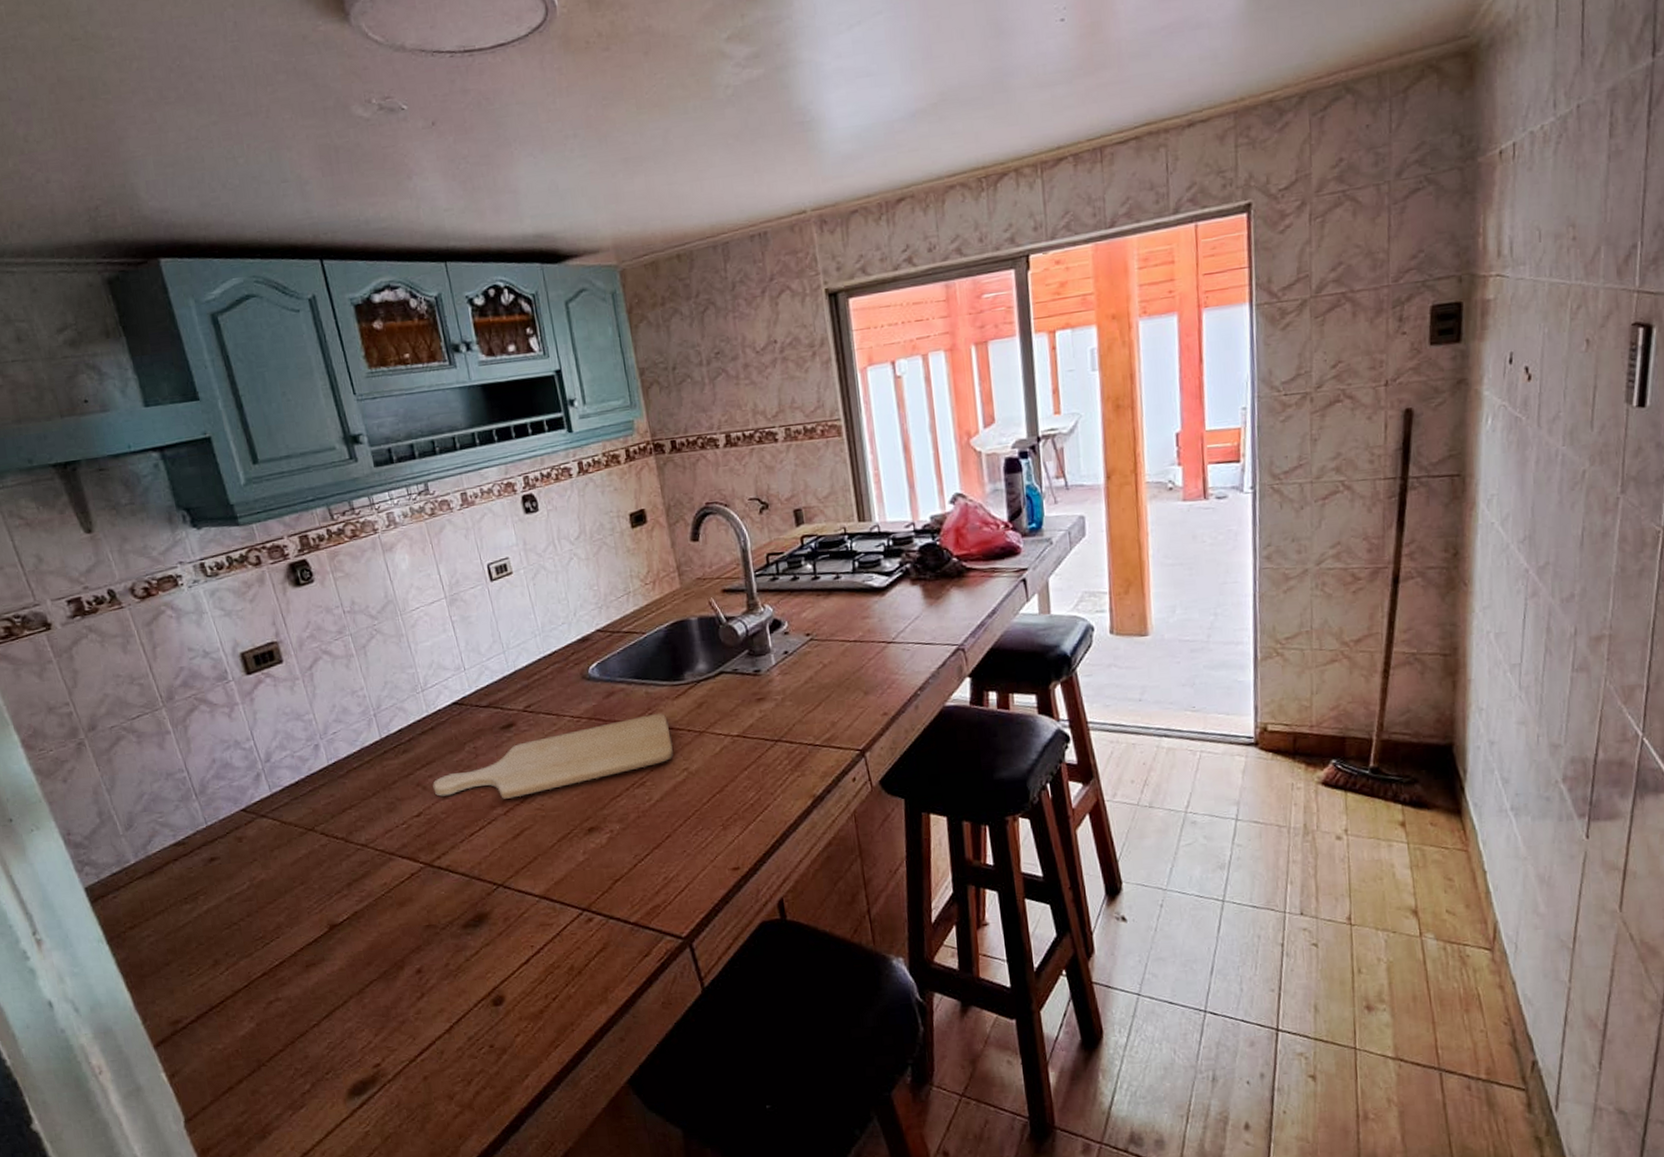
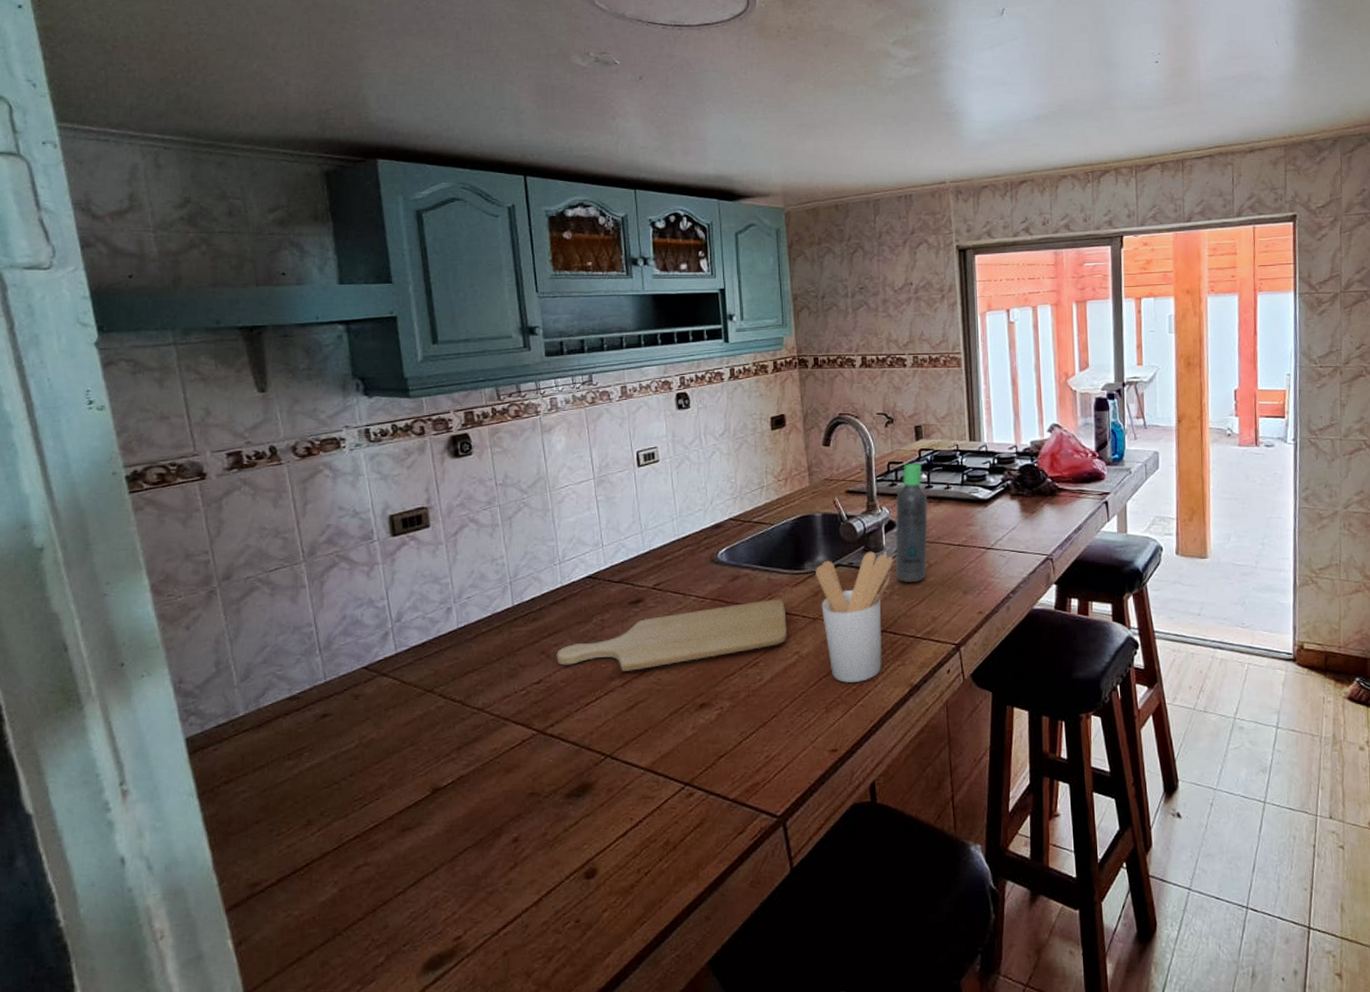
utensil holder: none [697,655,783,799] -> present [816,551,894,684]
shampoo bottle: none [780,552,821,686] -> present [895,463,928,582]

